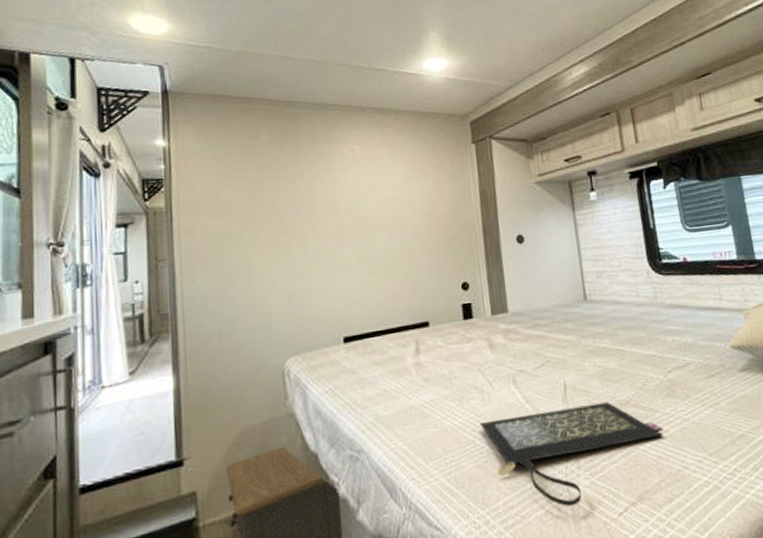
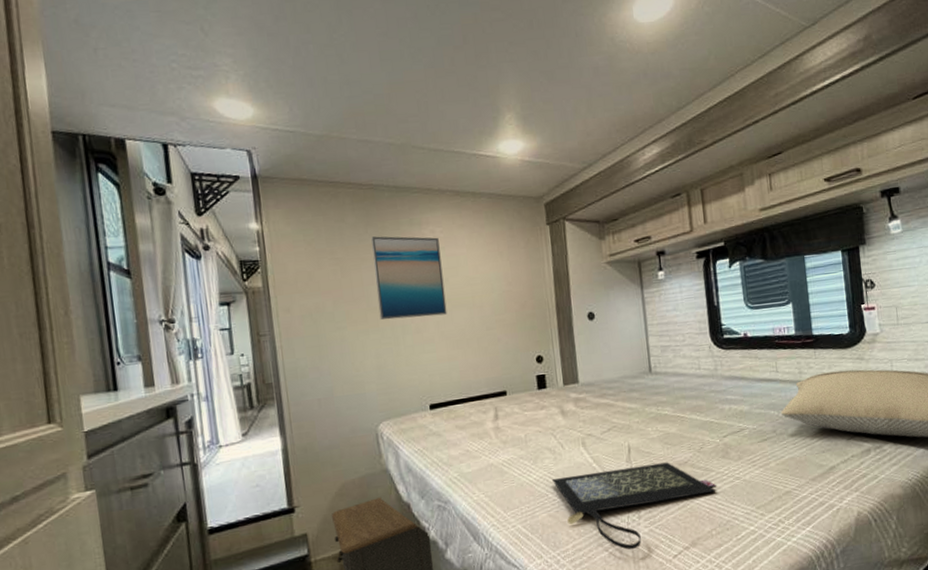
wall art: none [286,154,366,244] -> present [371,236,447,320]

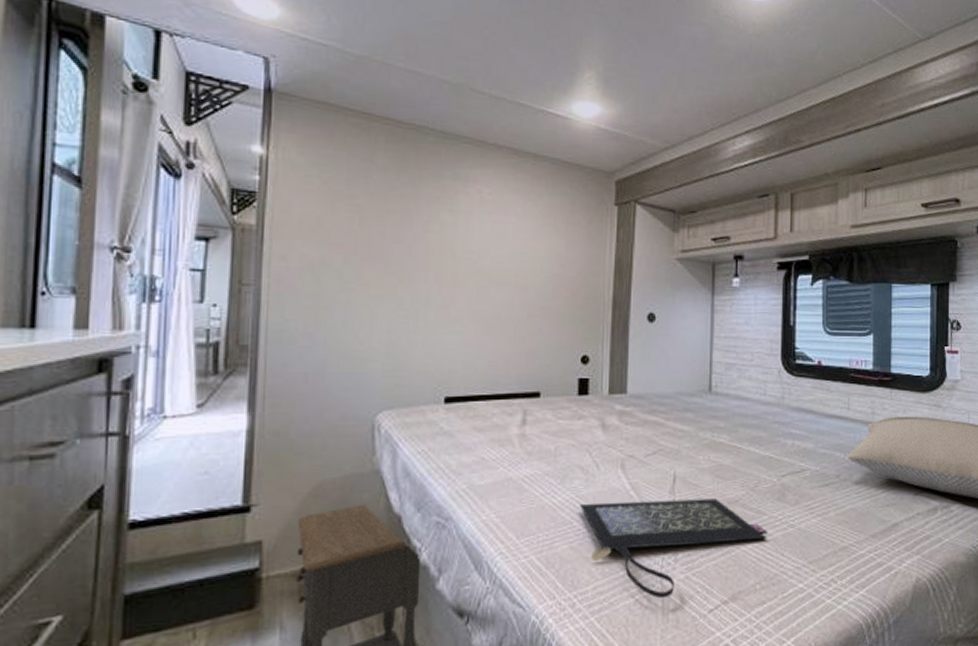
wall art: present [371,236,447,320] -> none [399,186,485,292]

